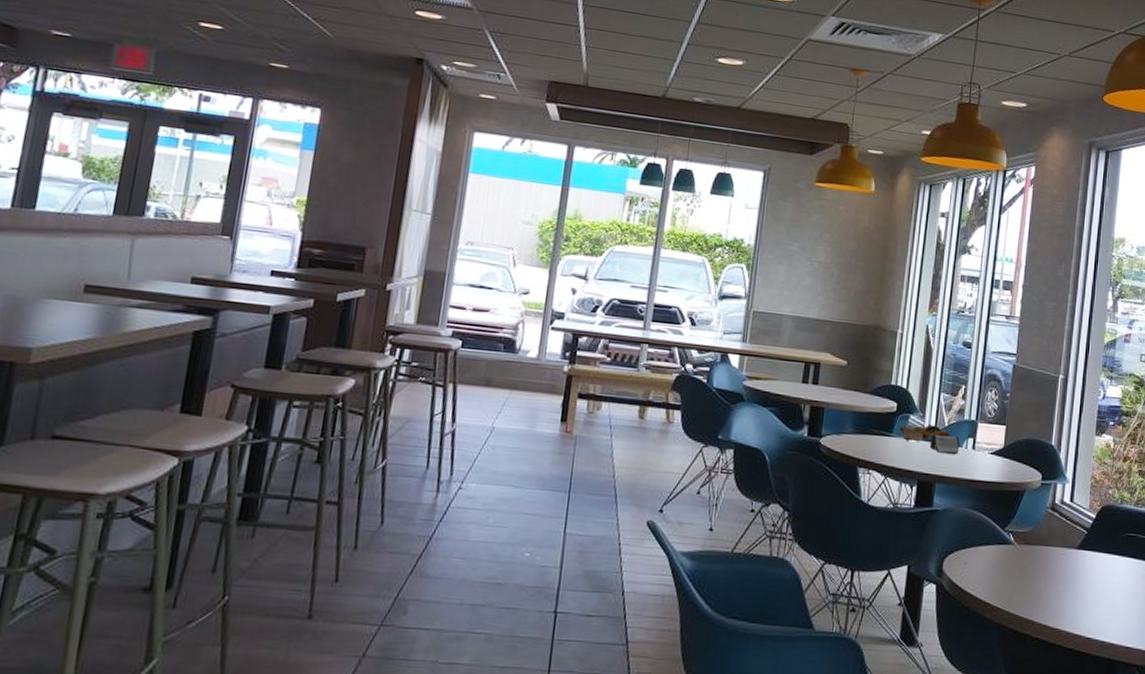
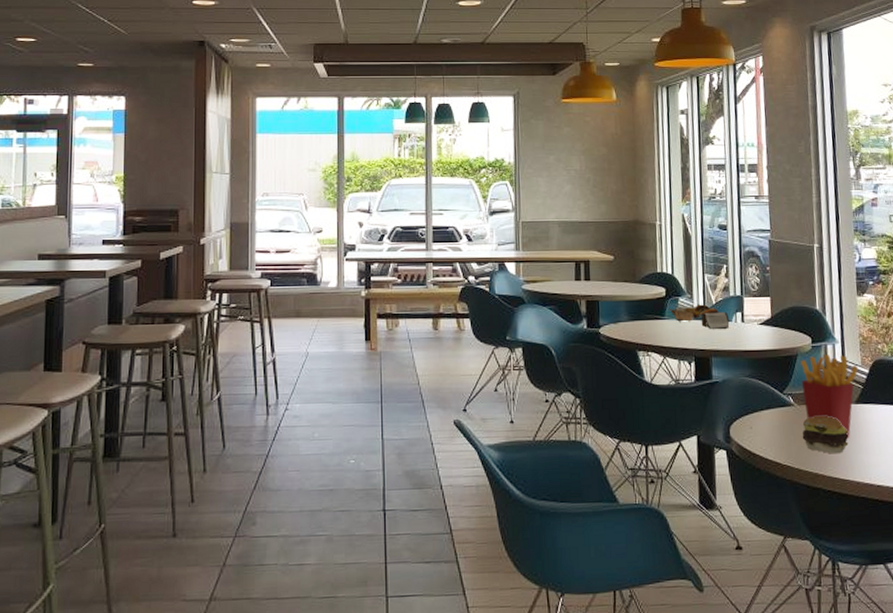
burger: none [1017,558,1065,601] -> present [802,416,849,454]
french fries: none [1024,494,1085,584] -> present [801,355,858,437]

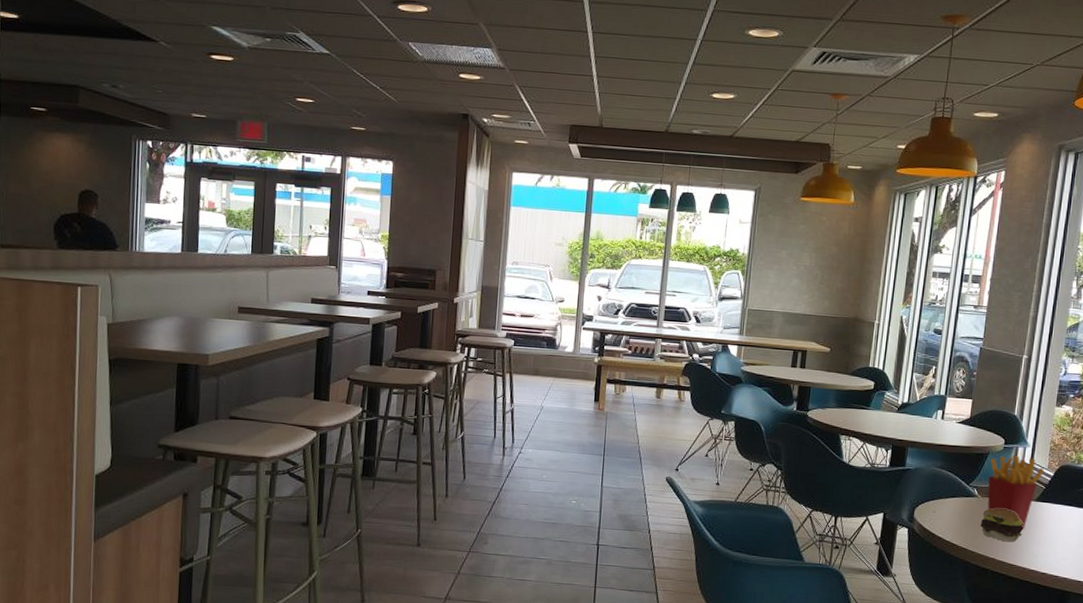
food tray: present [669,304,730,330] -> none [875,399,930,425]

